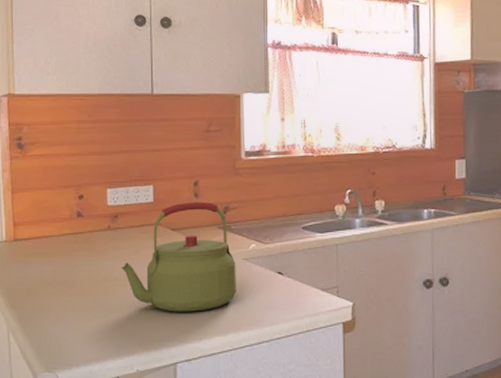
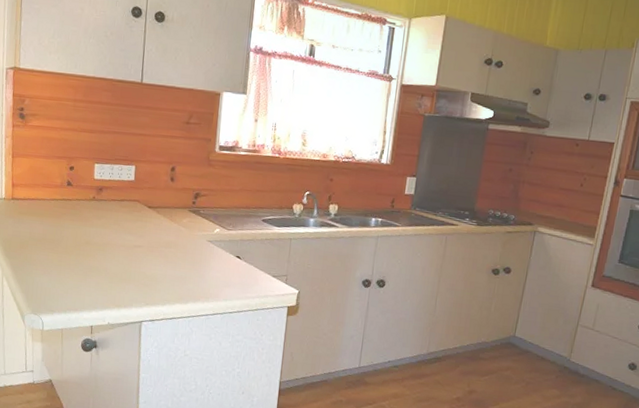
kettle: present [121,201,236,312] -> none [102,184,201,281]

